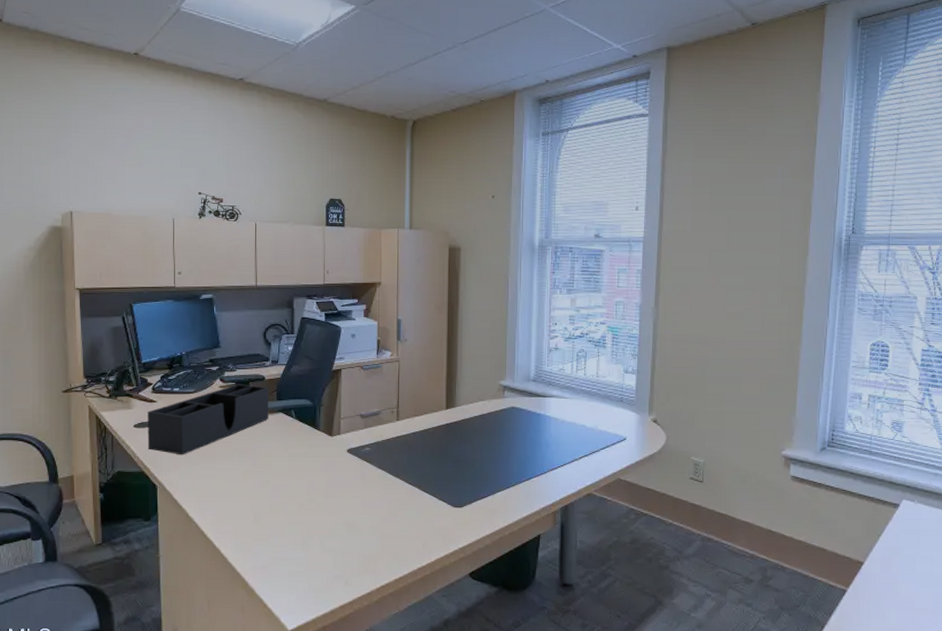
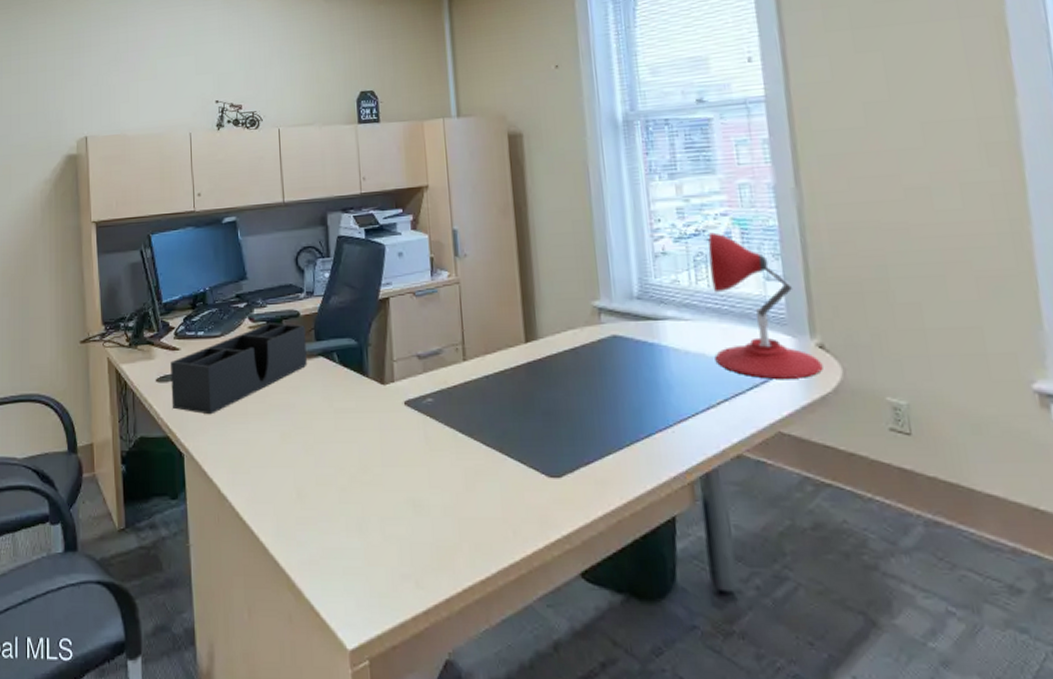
desk lamp: none [582,336,654,442] -> present [708,232,823,379]

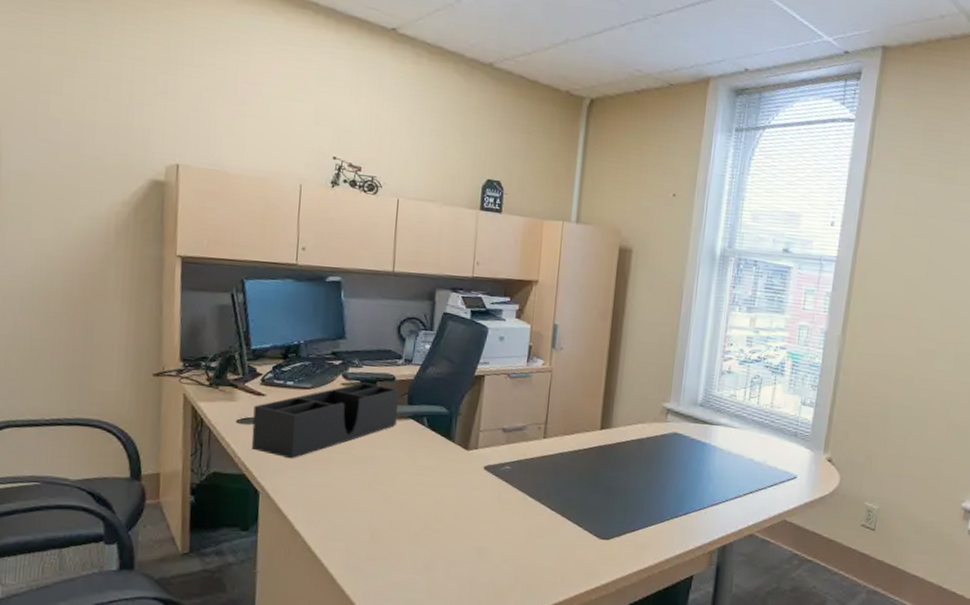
desk lamp: present [708,232,823,379] -> none [750,361,827,482]

